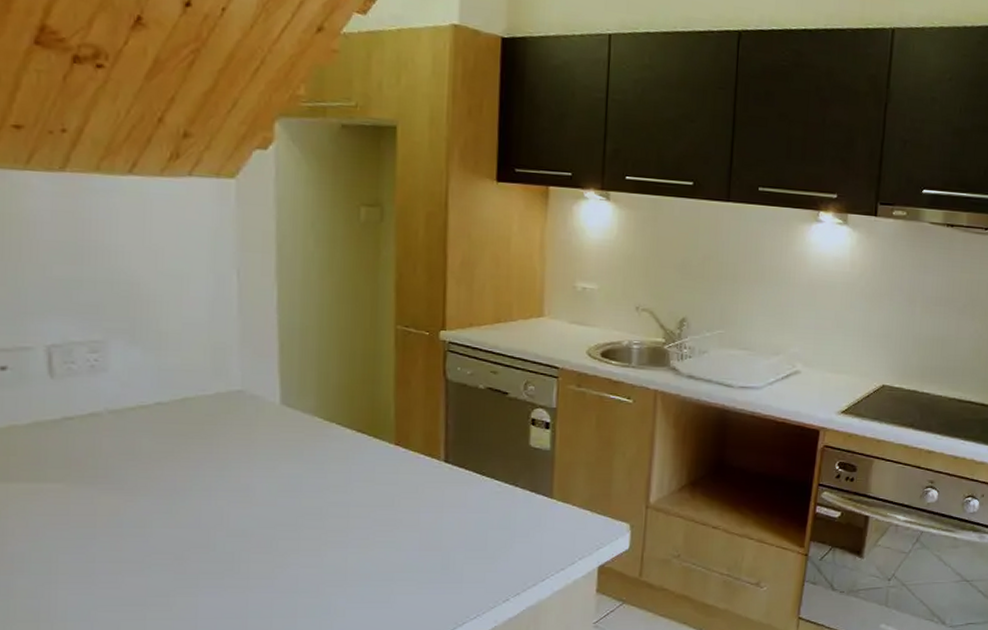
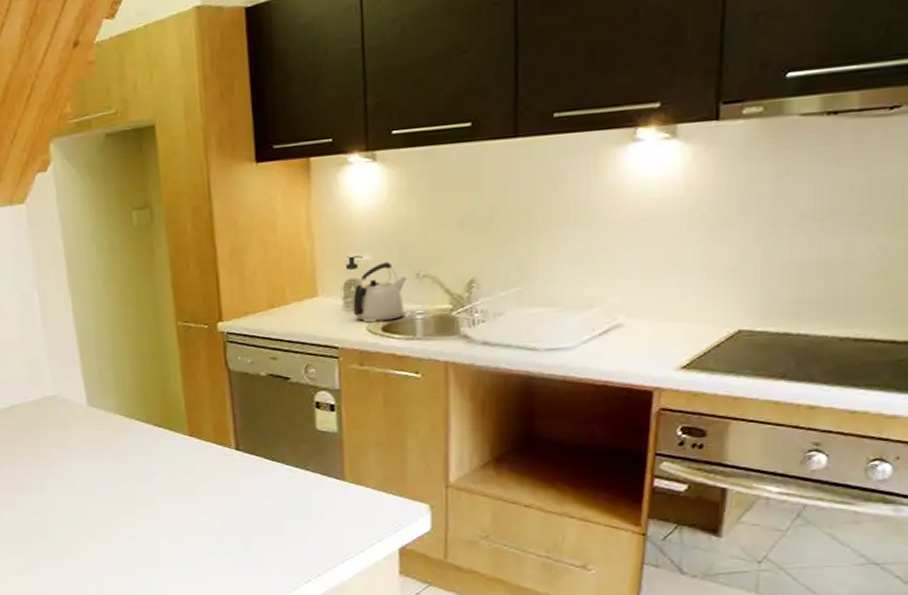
soap dispenser: none [565,283,589,333] -> present [340,255,365,310]
kettle: none [576,293,627,348] -> present [353,262,407,323]

